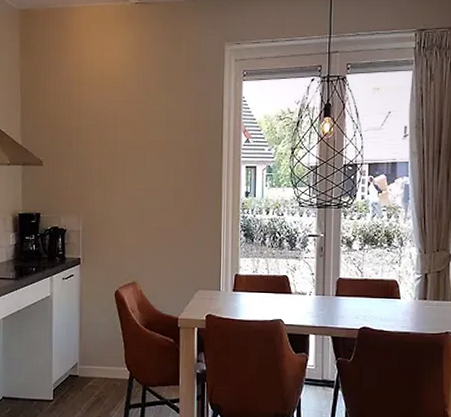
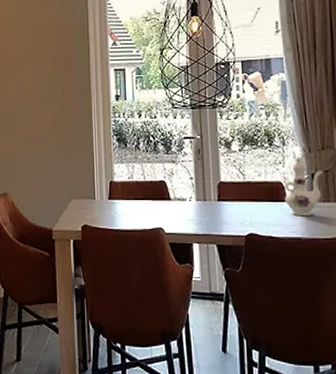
ewer: none [398,257,437,313] -> present [285,157,324,217]

